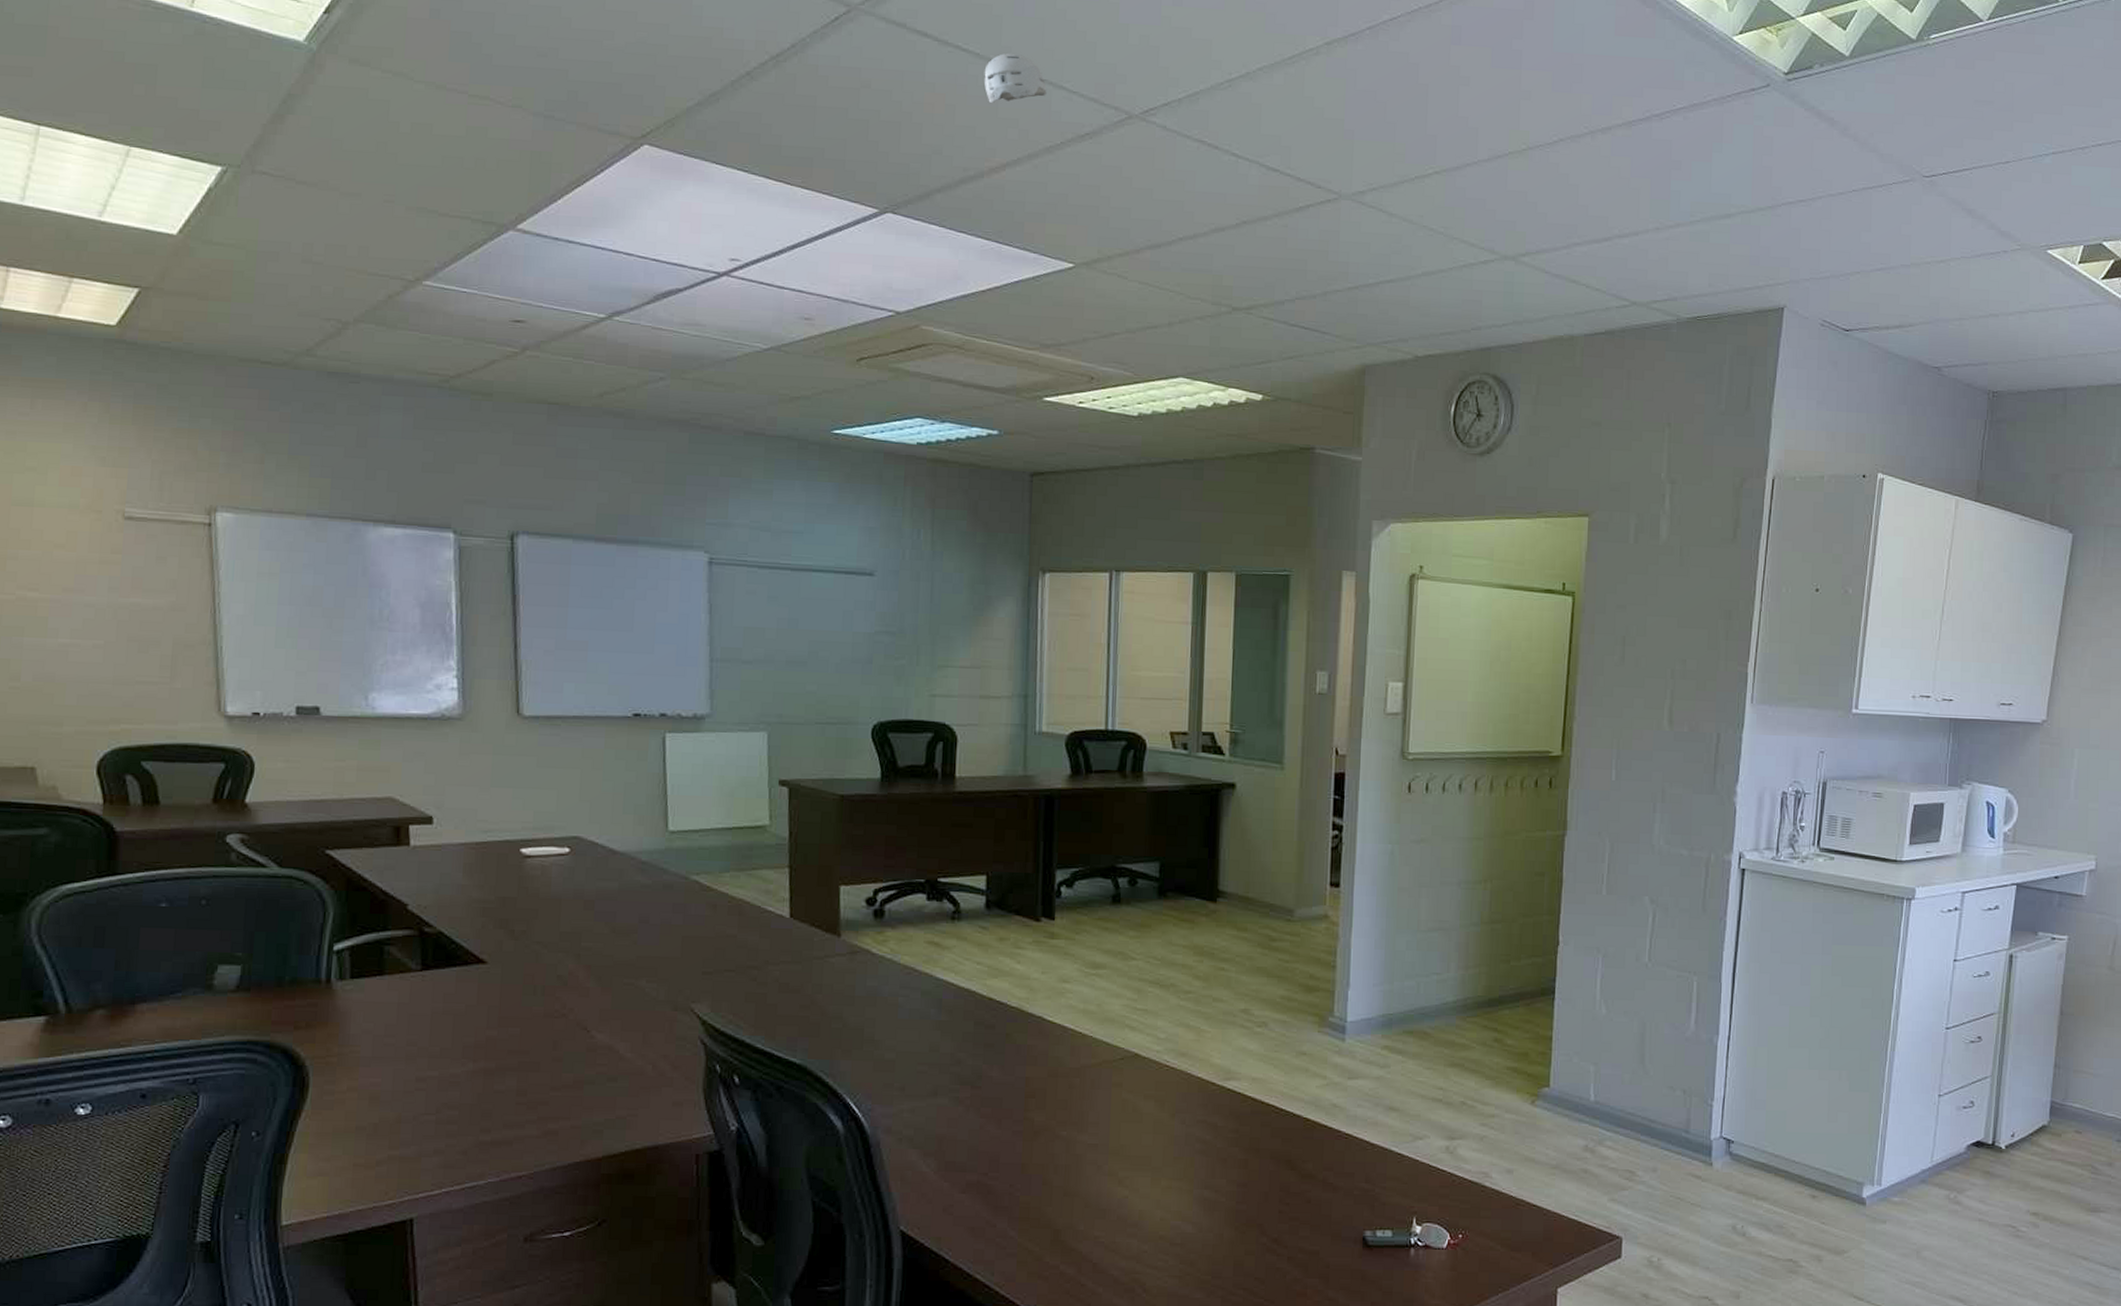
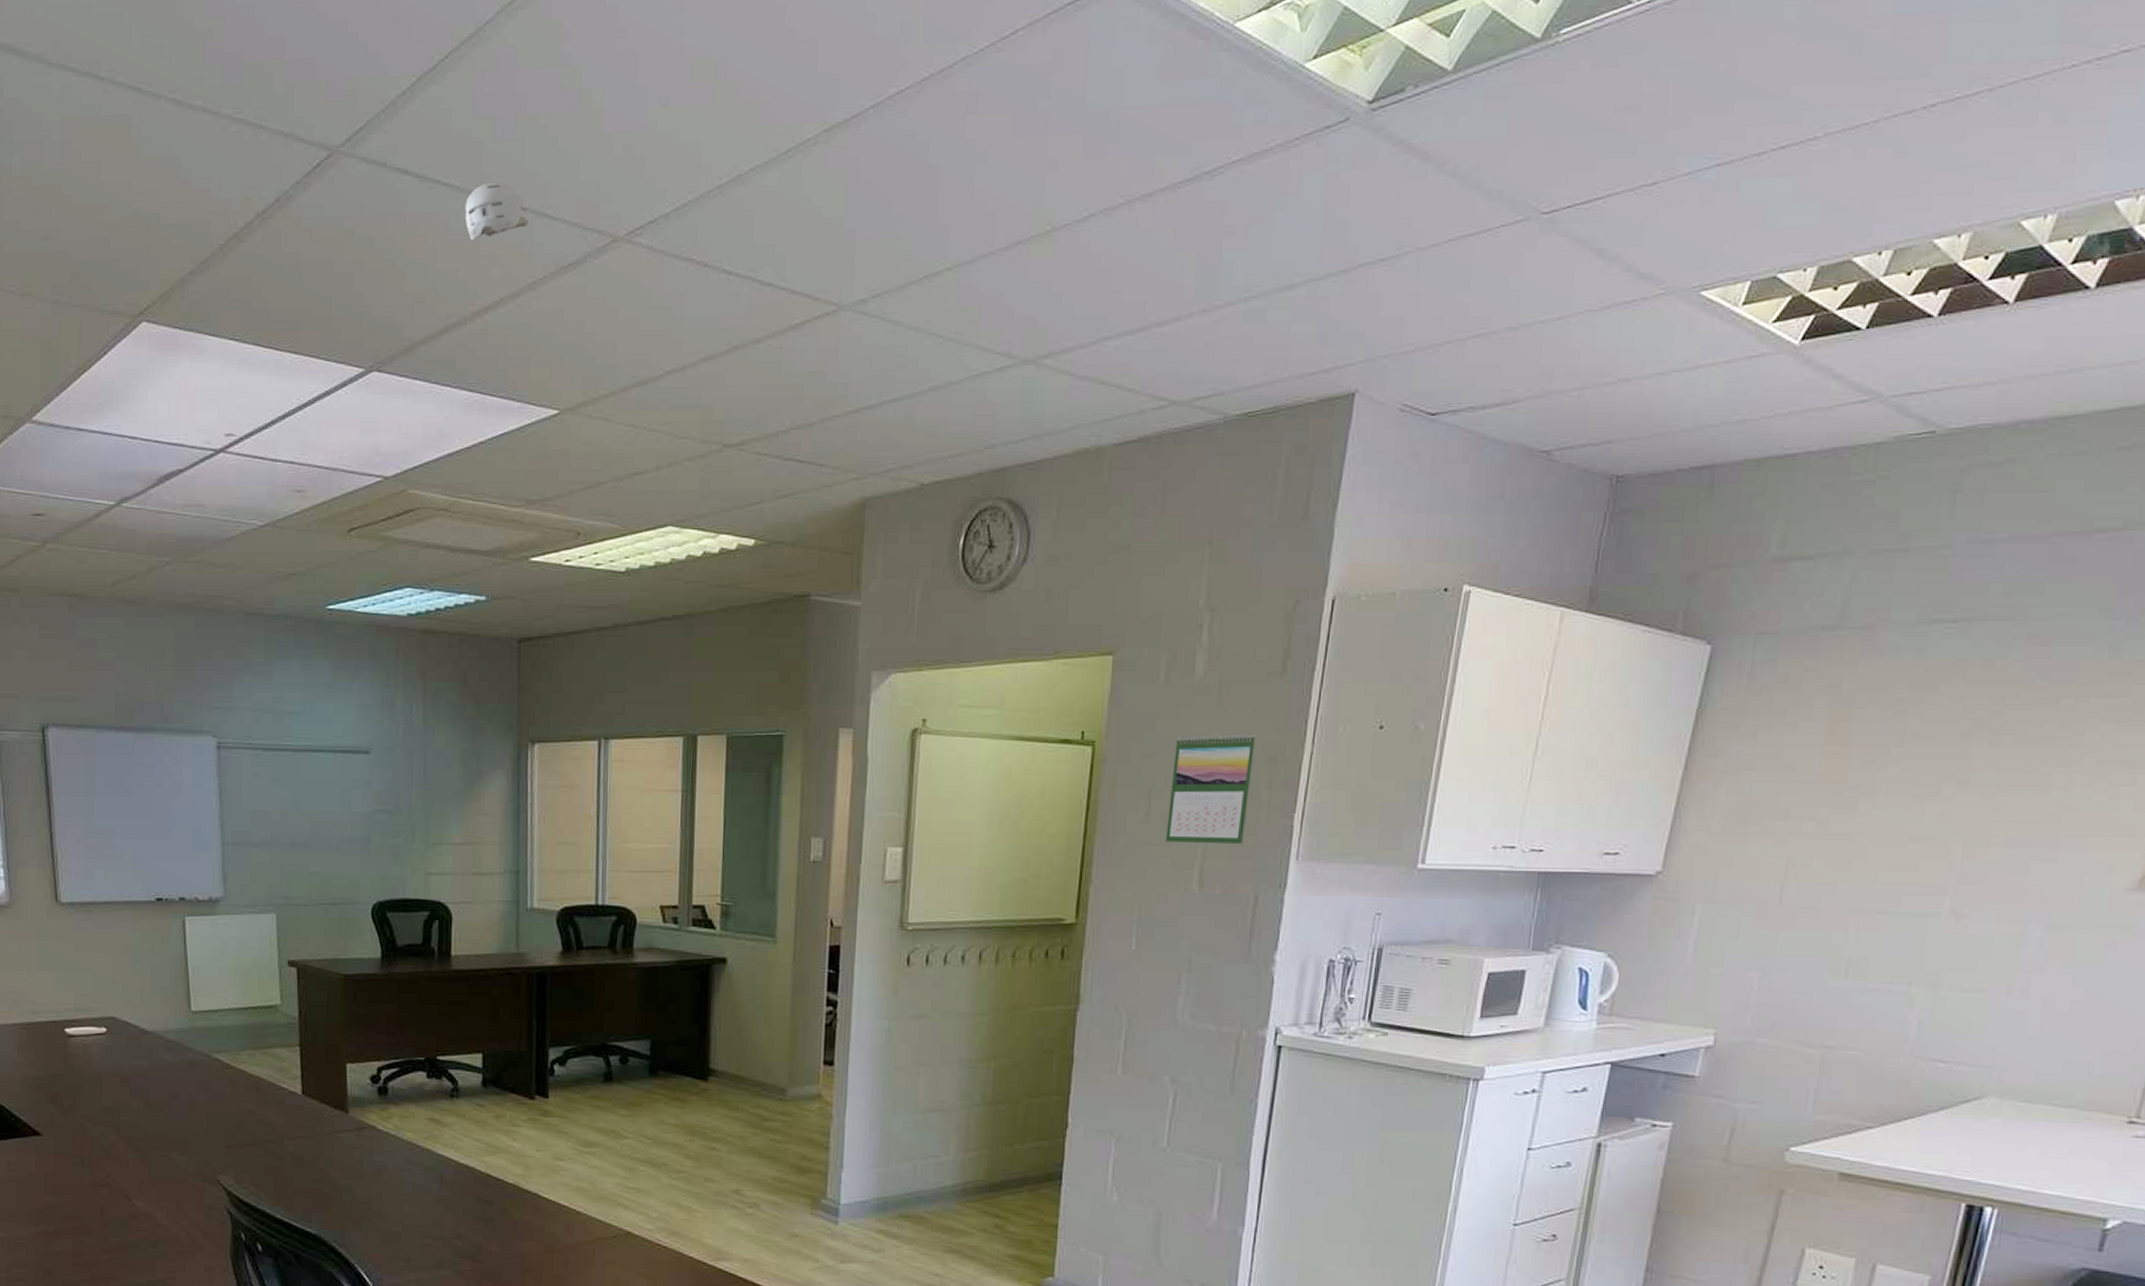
calendar: none [1638,589,1714,688] -> present [1165,733,1257,845]

